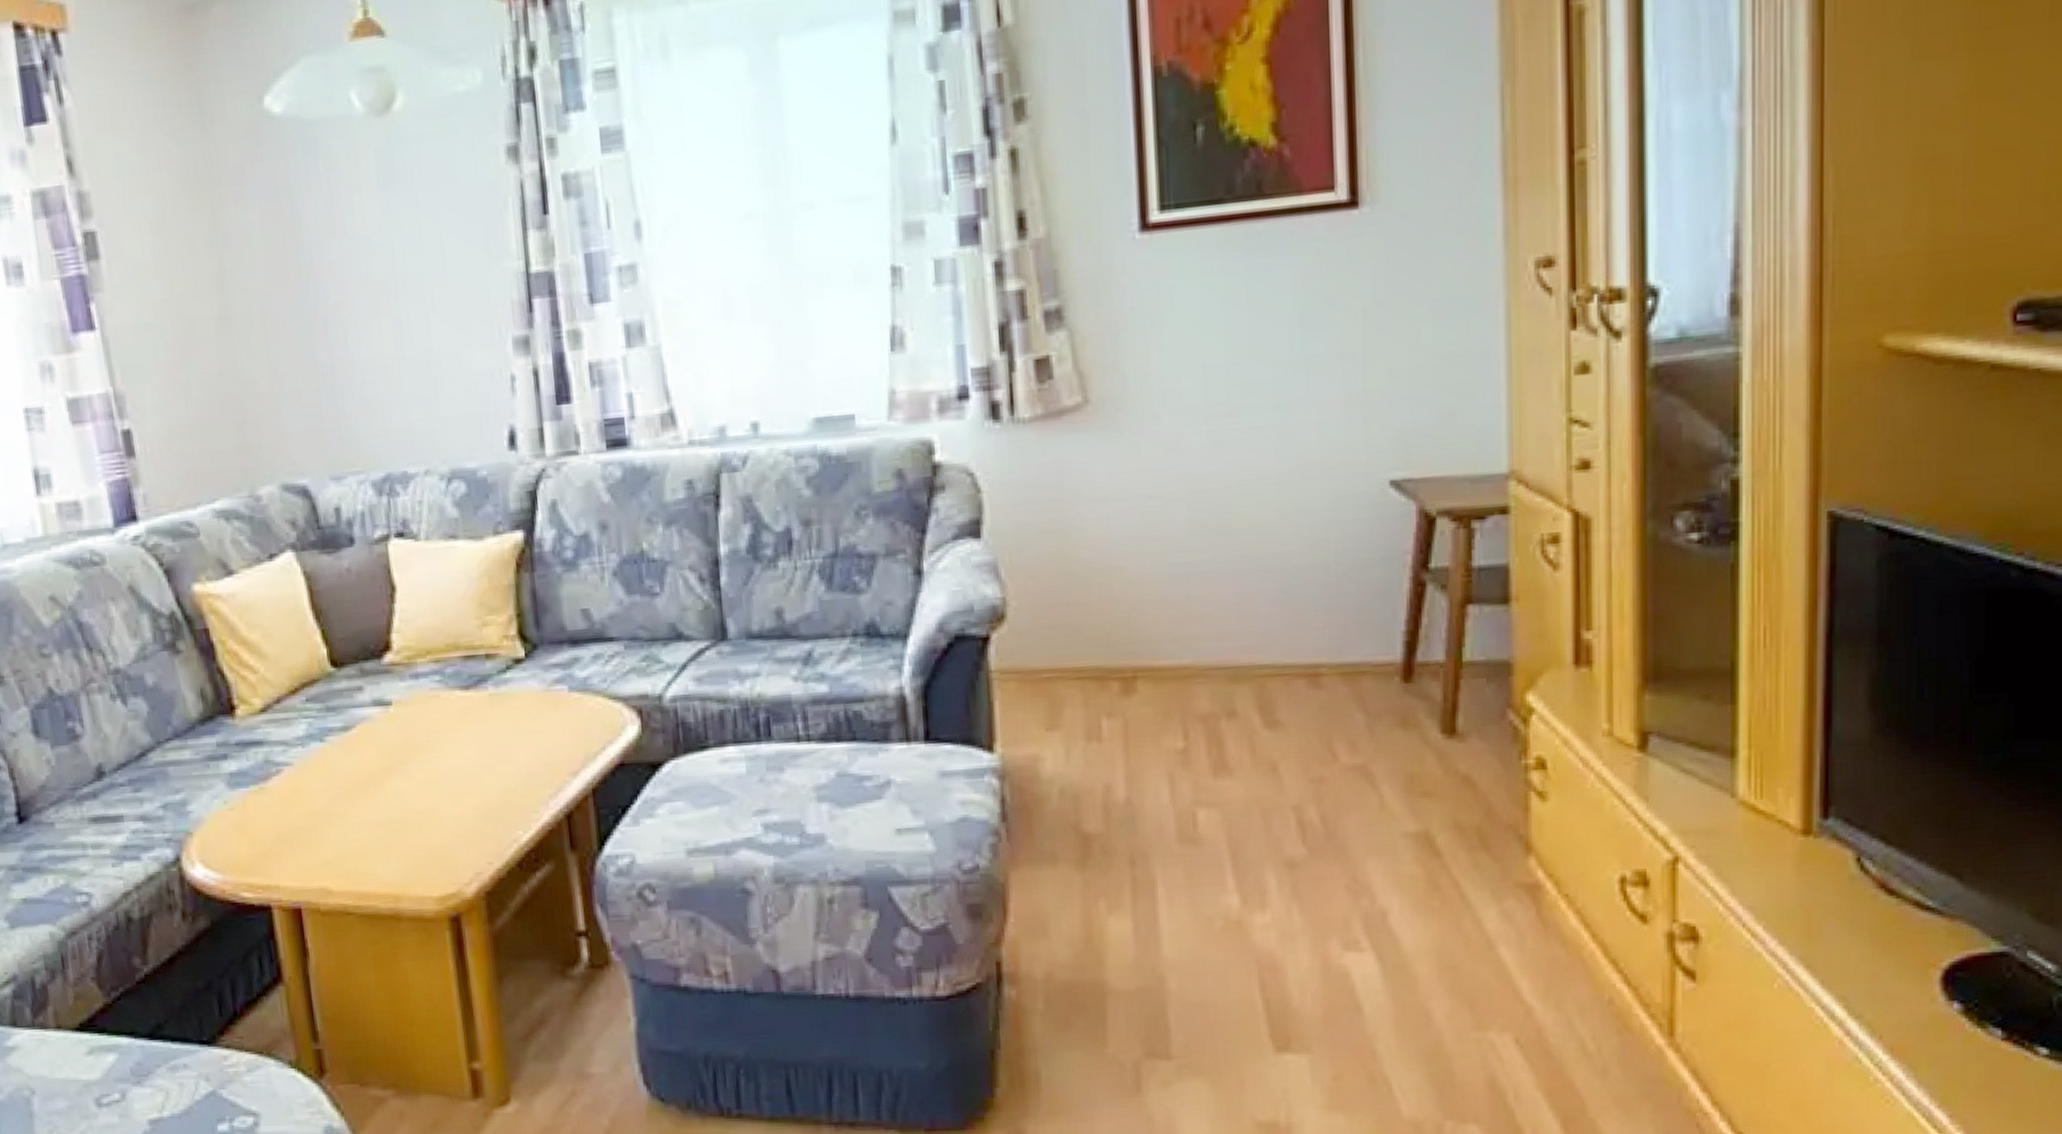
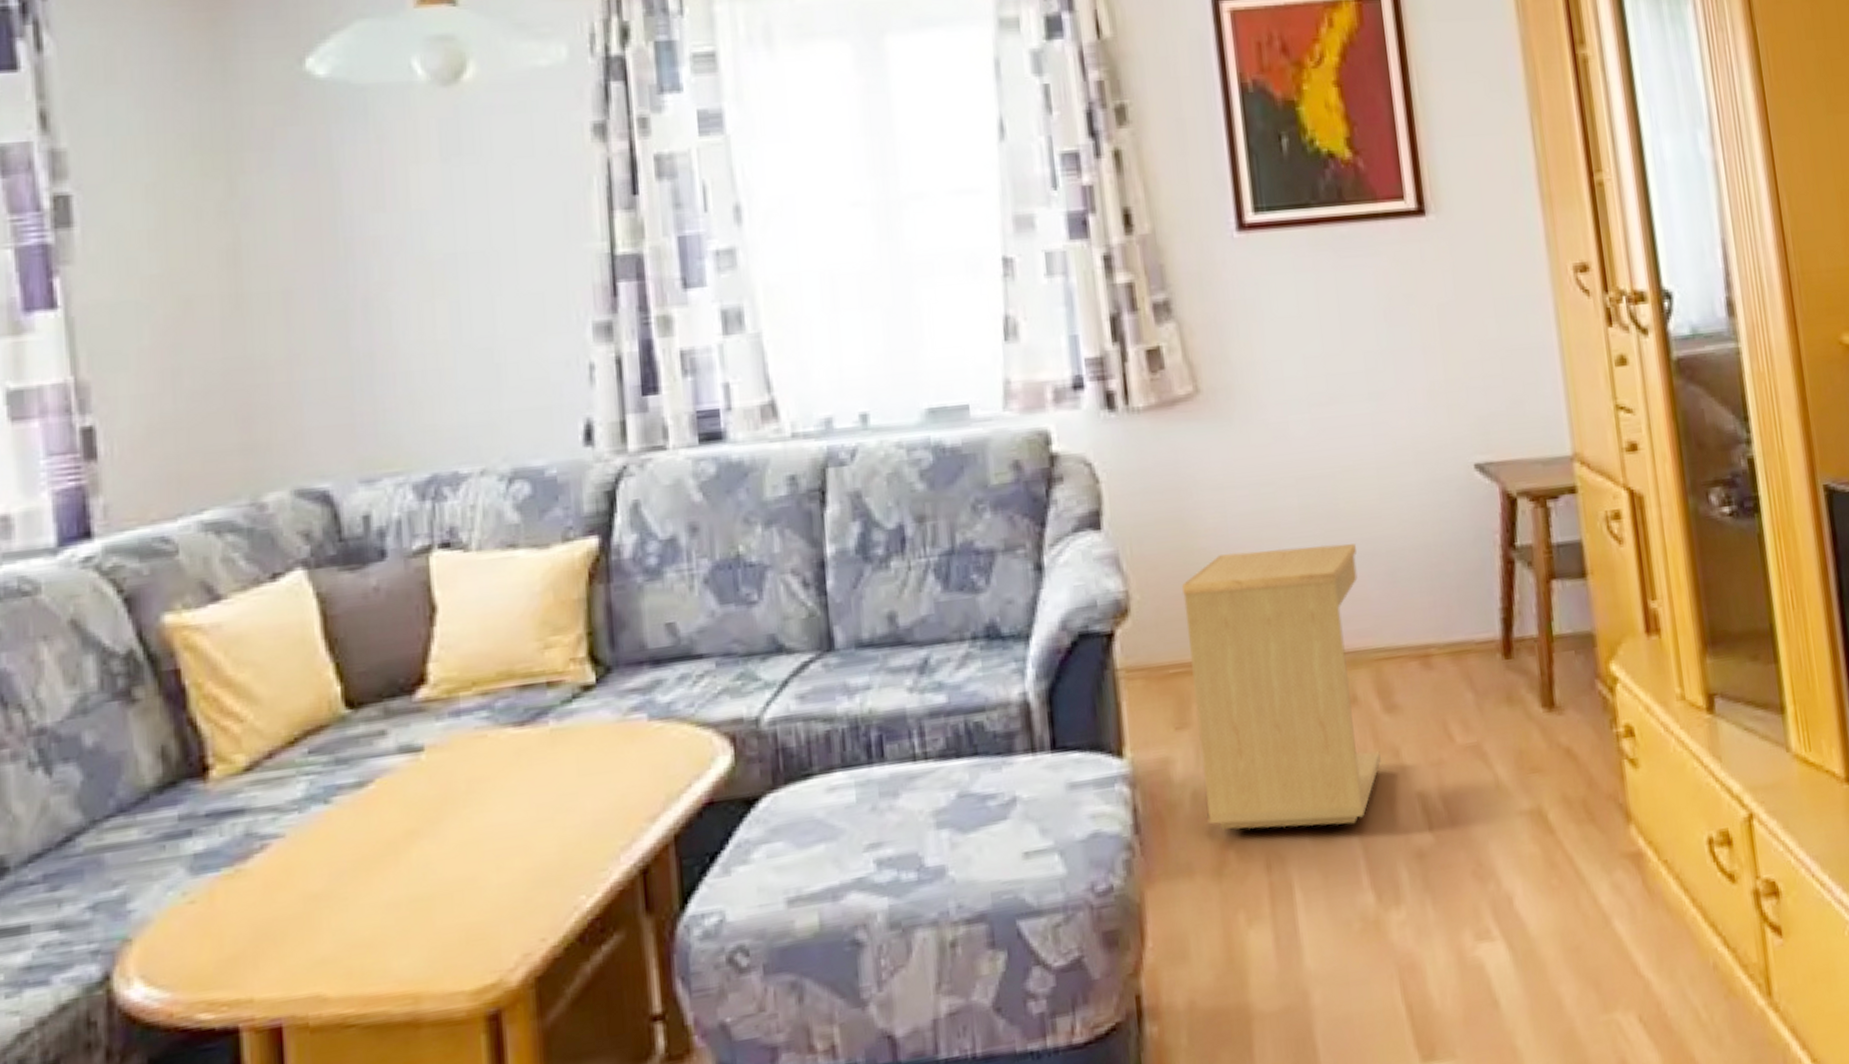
side table: none [1059,559,1257,831] -> present [1181,543,1381,830]

